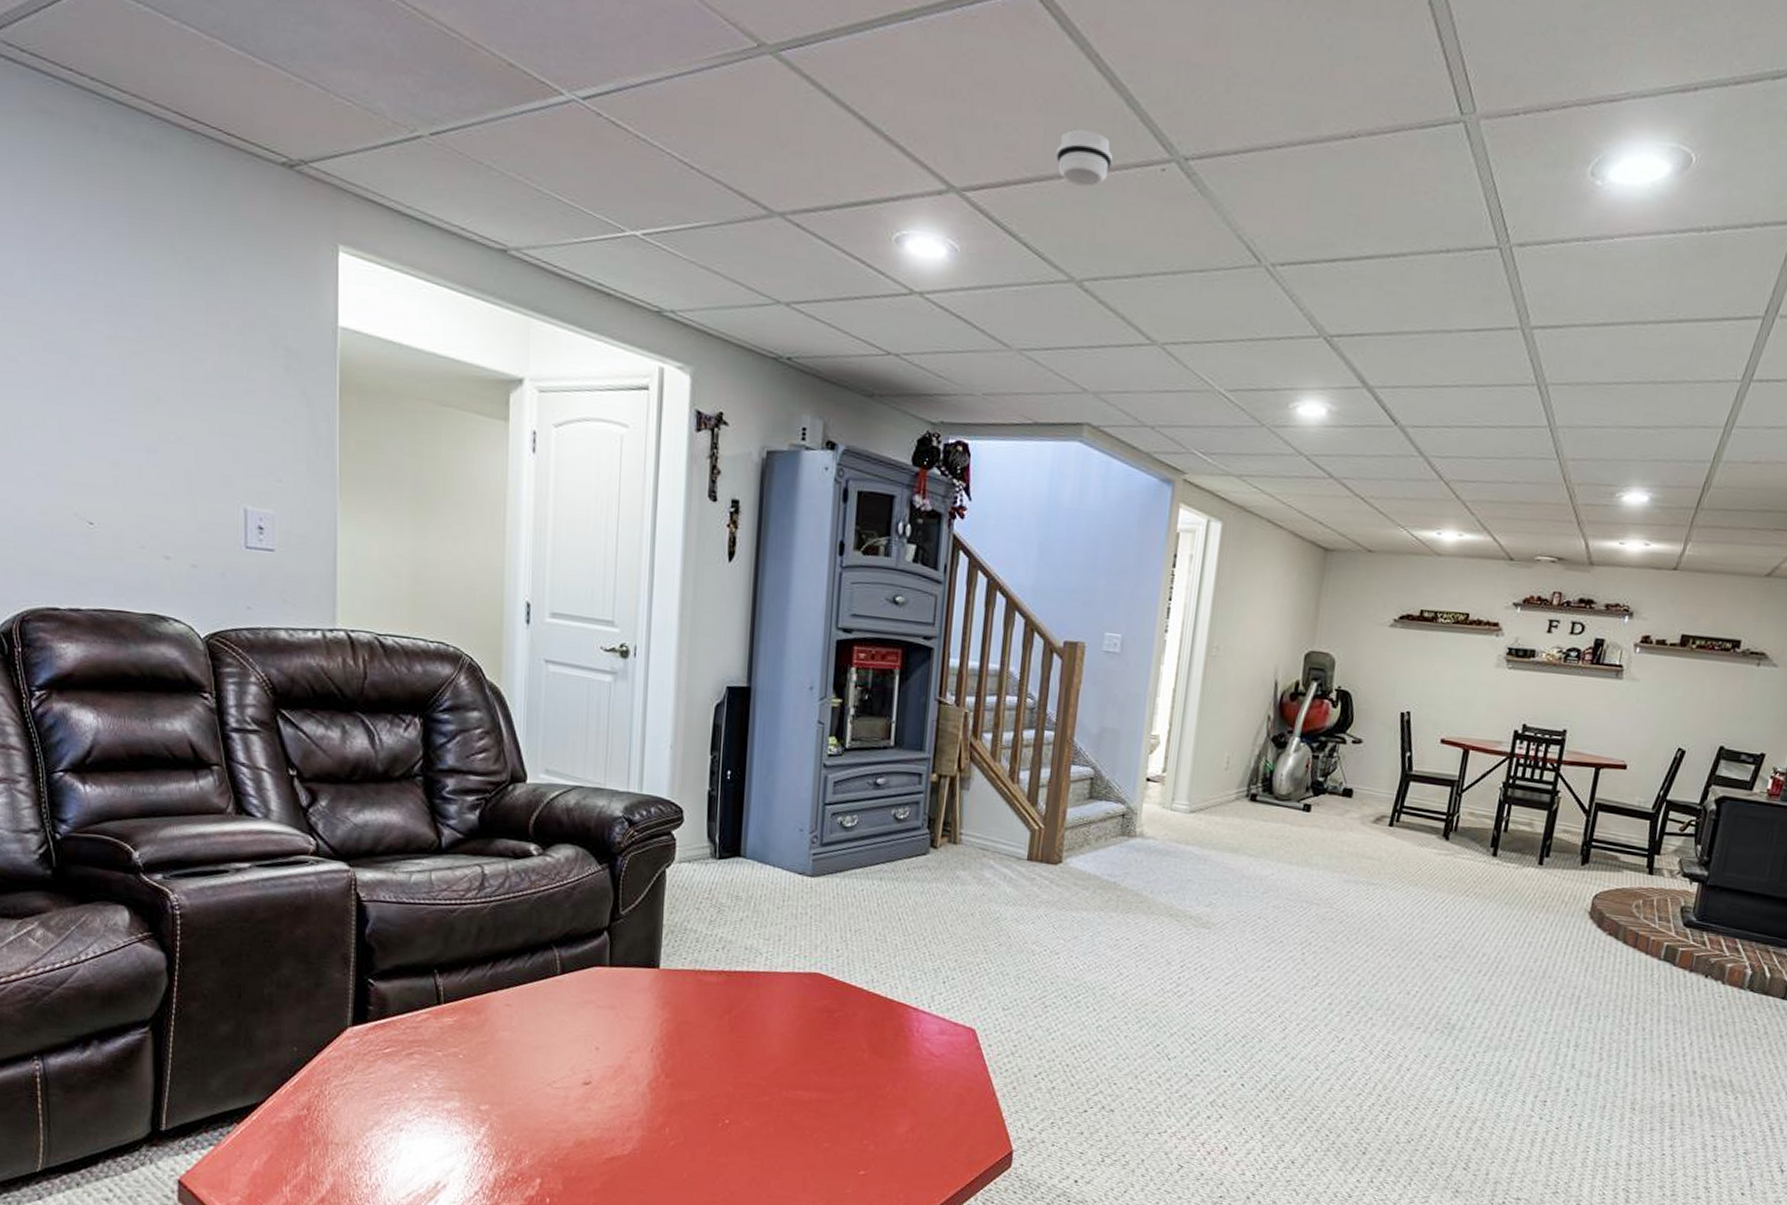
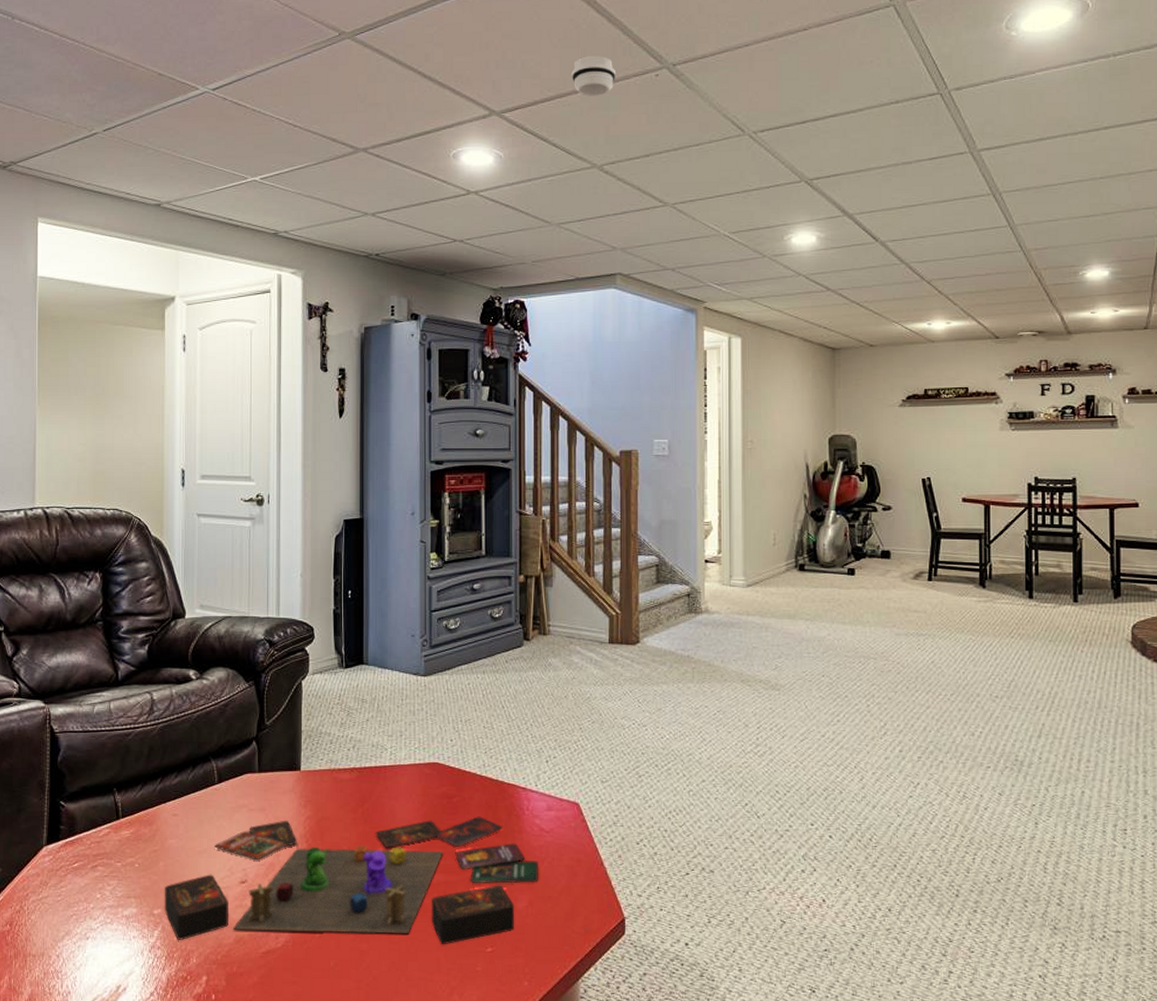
board game: none [492,1020,924,1164] -> present [164,816,538,944]

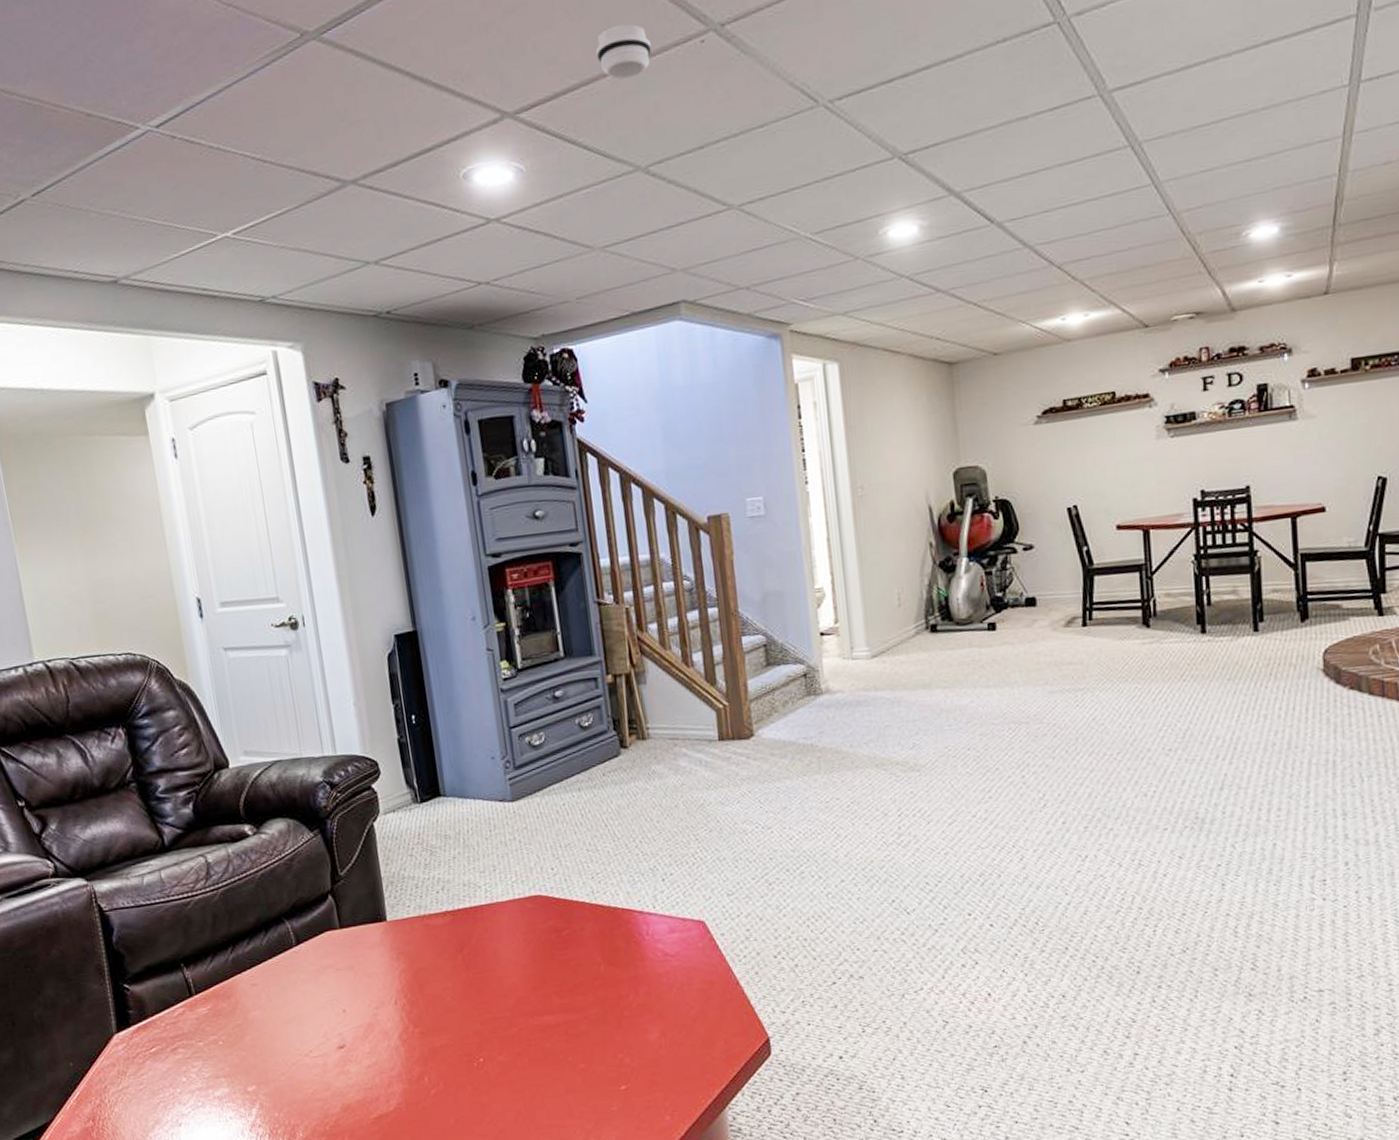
board game: present [164,816,538,944] -> none [255,948,669,1116]

